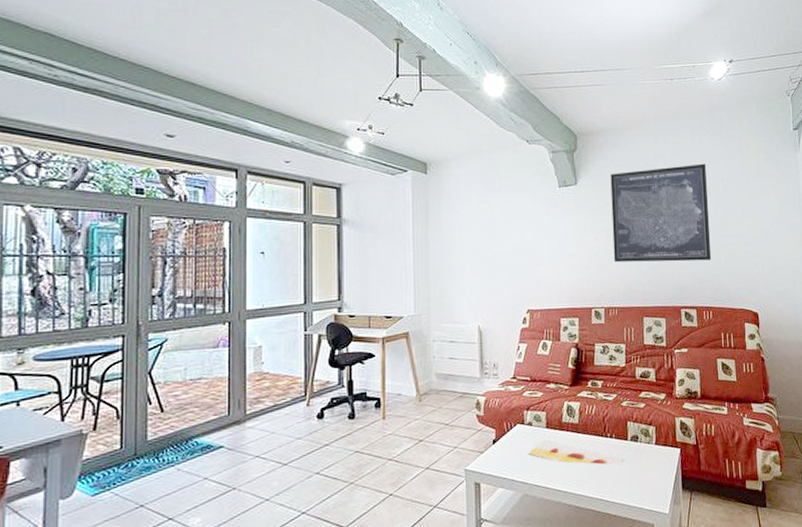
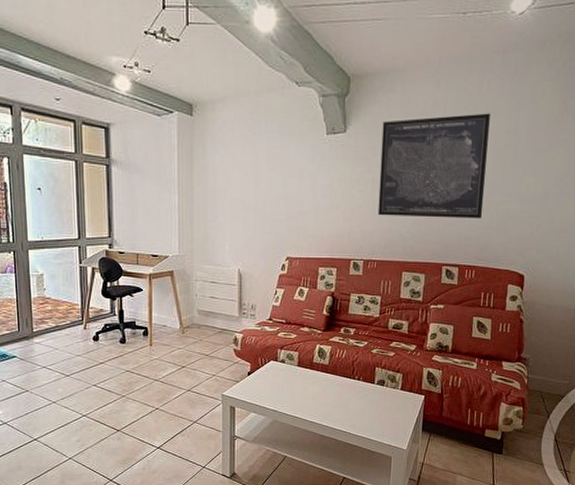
painting: present [528,439,625,466] -> none [280,376,370,405]

